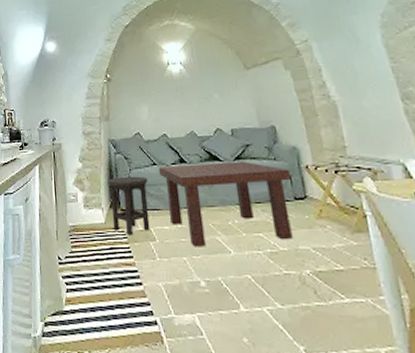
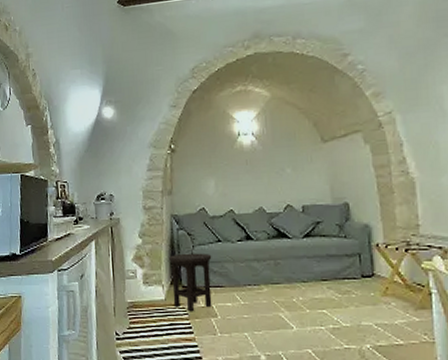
coffee table: present [158,161,293,247] -> none [223,238,361,323]

